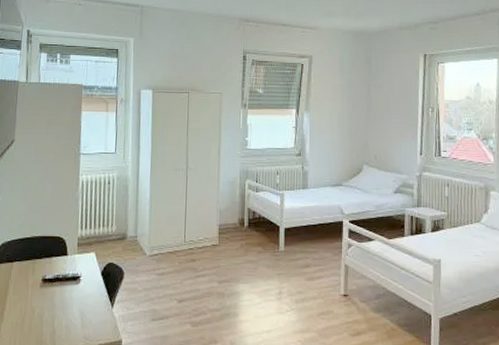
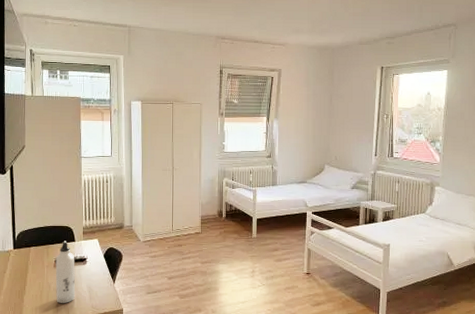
water bottle: none [40,254,66,333] -> present [55,241,75,303]

